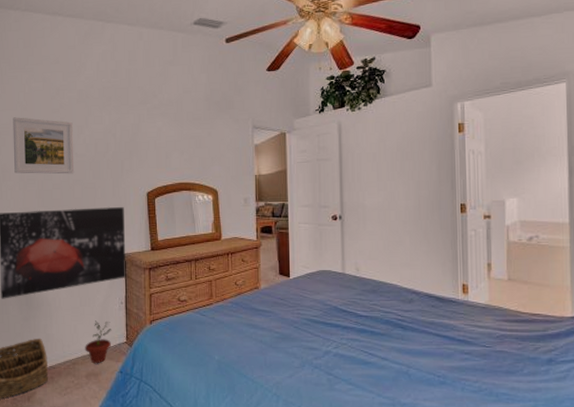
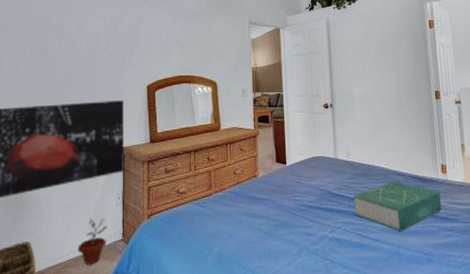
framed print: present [13,117,75,174] -> none [10,12,74,69]
book: none [360,300,460,352] -> present [352,181,442,232]

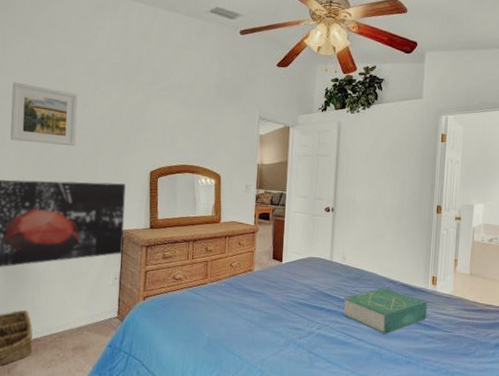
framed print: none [10,12,74,69] -> present [10,82,78,147]
potted plant: present [78,218,107,265] -> none [73,294,103,338]

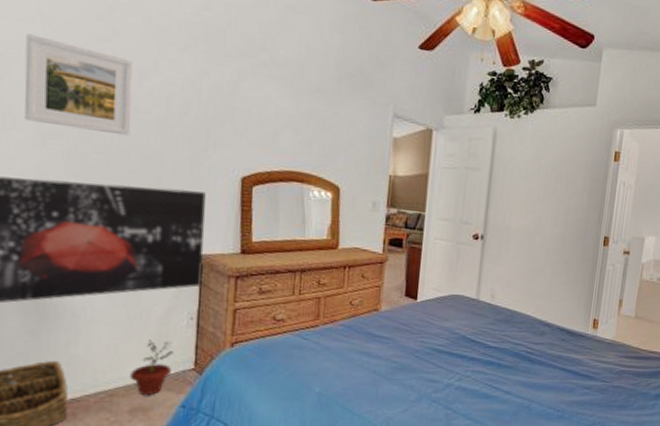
potted plant: none [73,294,103,338] -> present [130,340,174,396]
book: present [342,288,428,335] -> none [487,332,587,386]

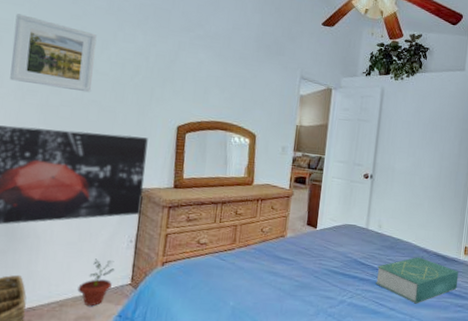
book: none [487,332,587,386] -> present [375,257,459,304]

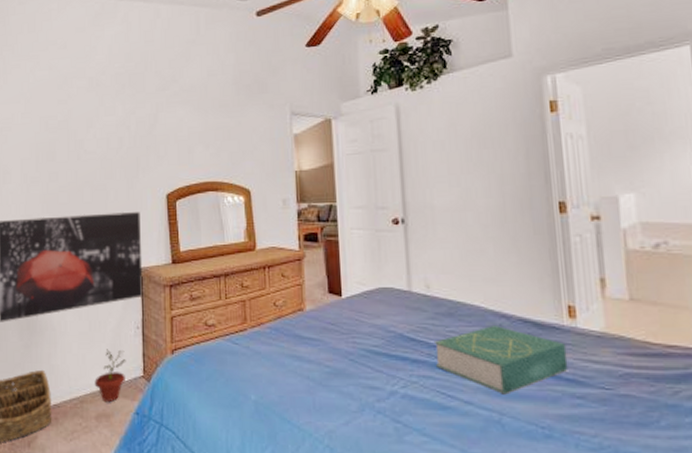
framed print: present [10,13,97,93] -> none [15,110,83,175]

